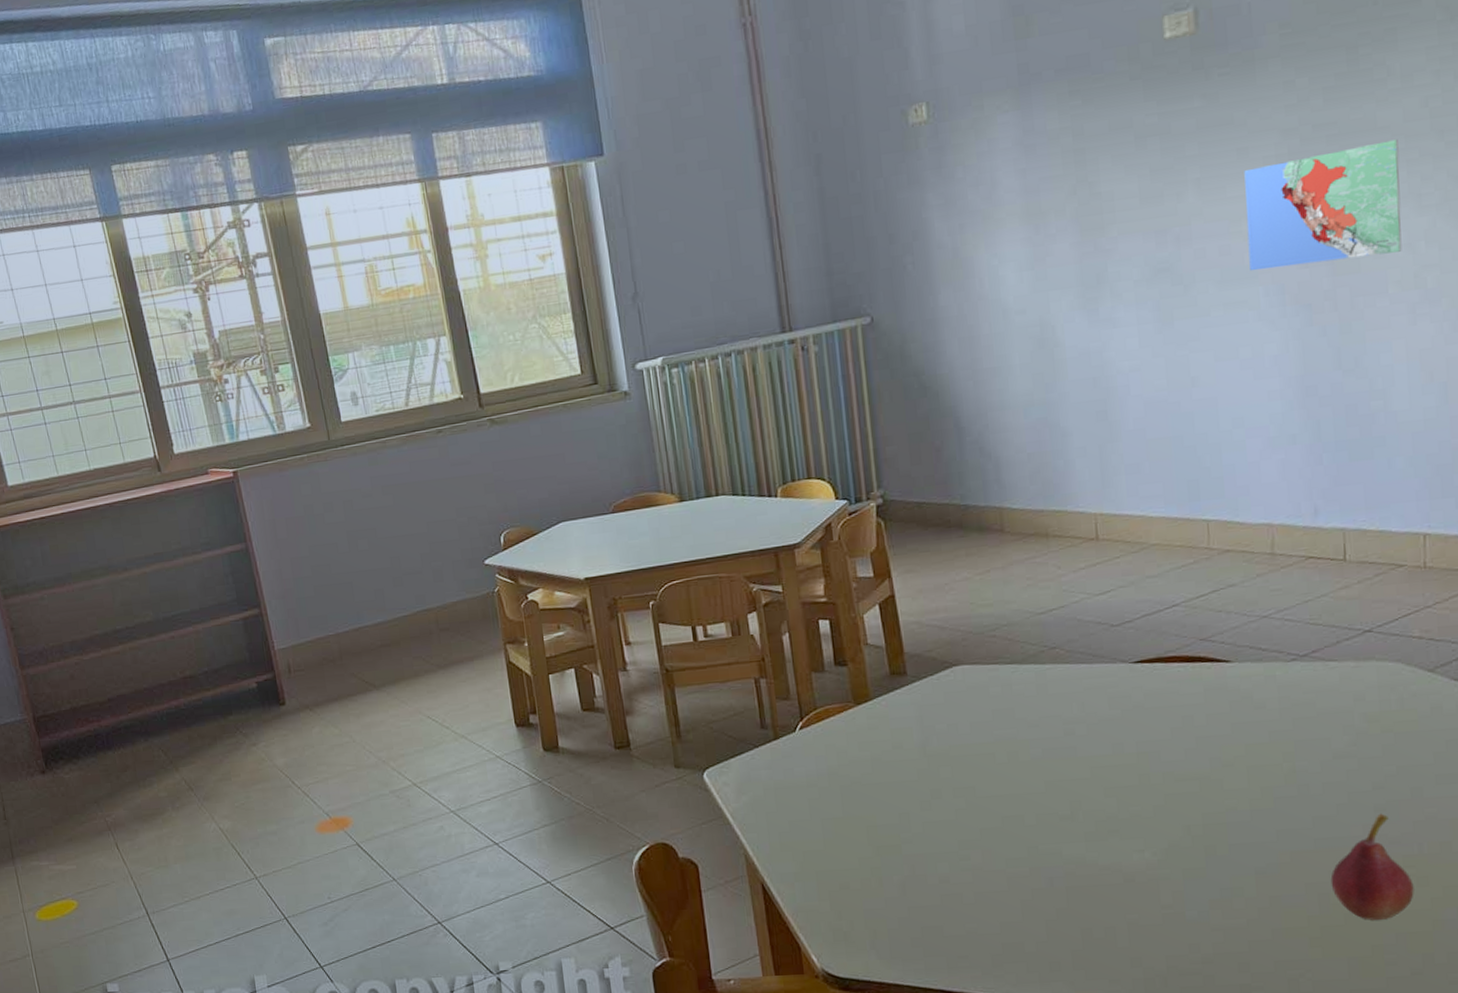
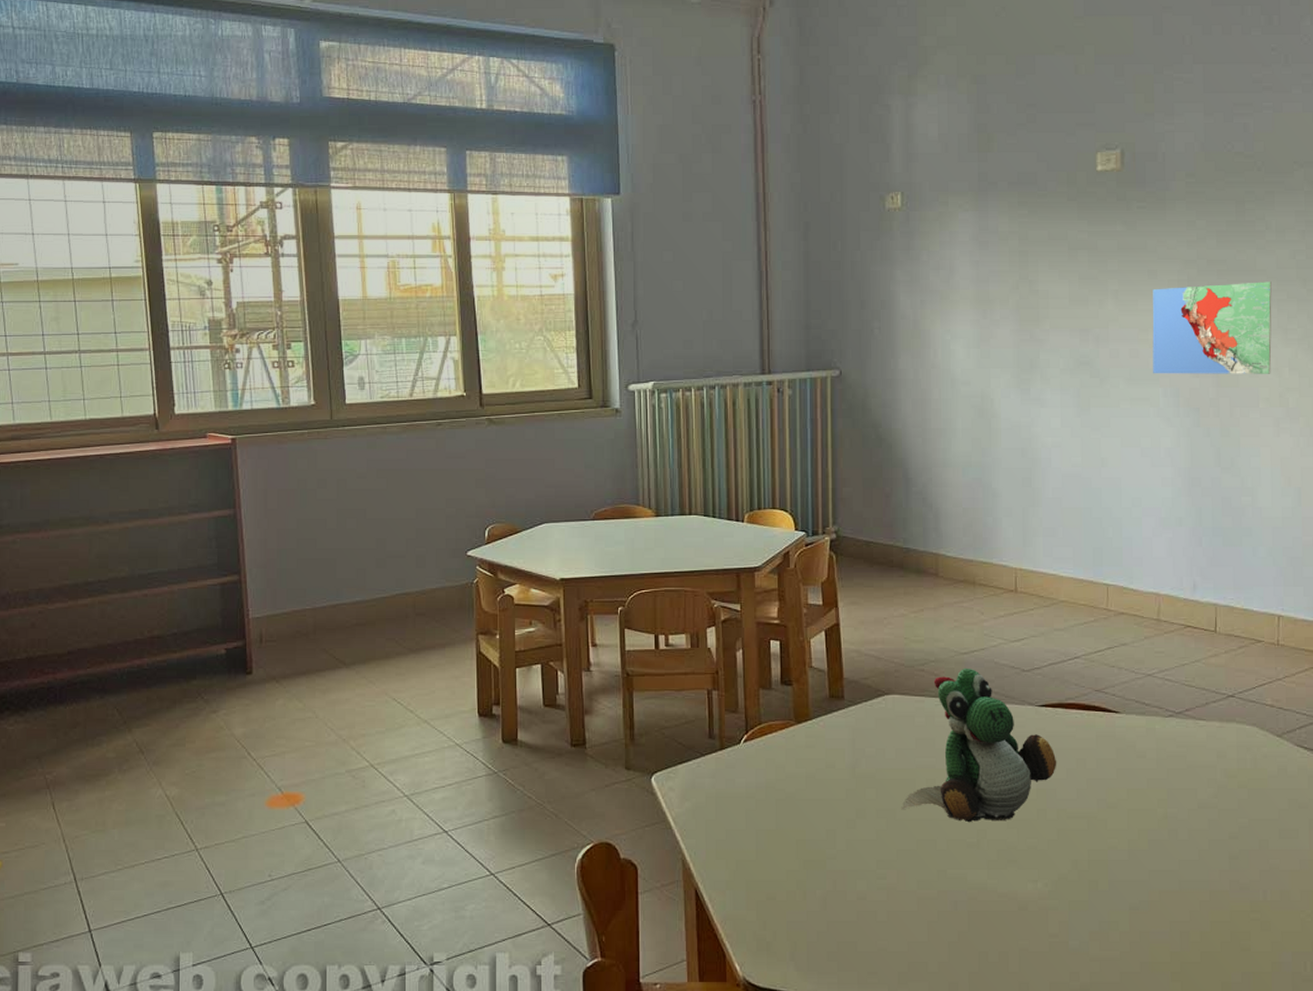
stuffed toy: none [981,628,1159,795] -> present [901,668,1057,823]
fruit: present [1330,813,1414,920] -> none [1191,861,1258,959]

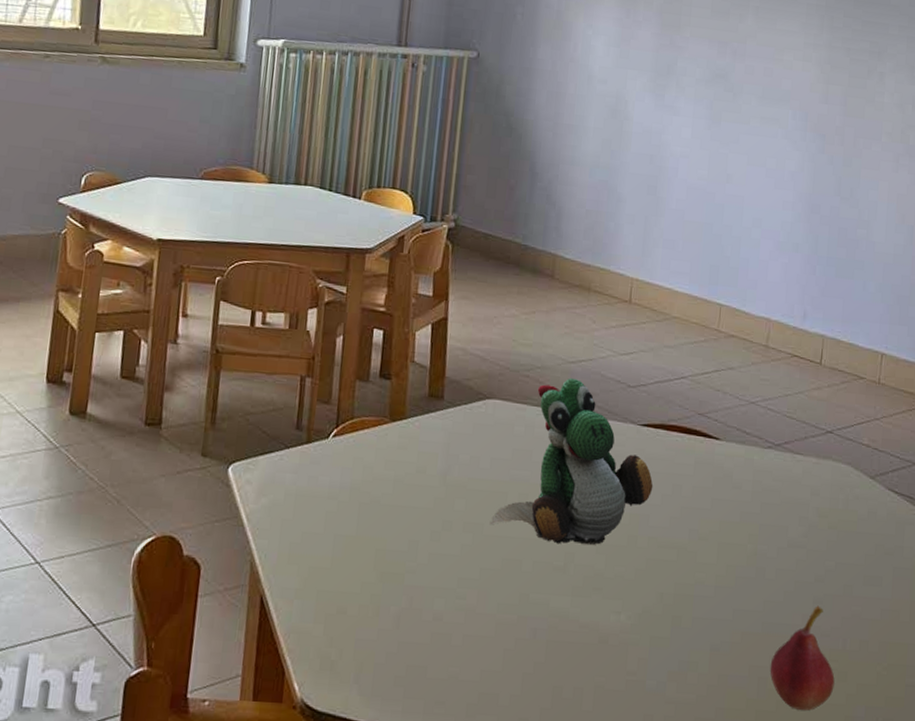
map: present [1152,282,1272,374] -> none [785,10,904,109]
fruit: none [1191,861,1258,959] -> present [770,605,835,711]

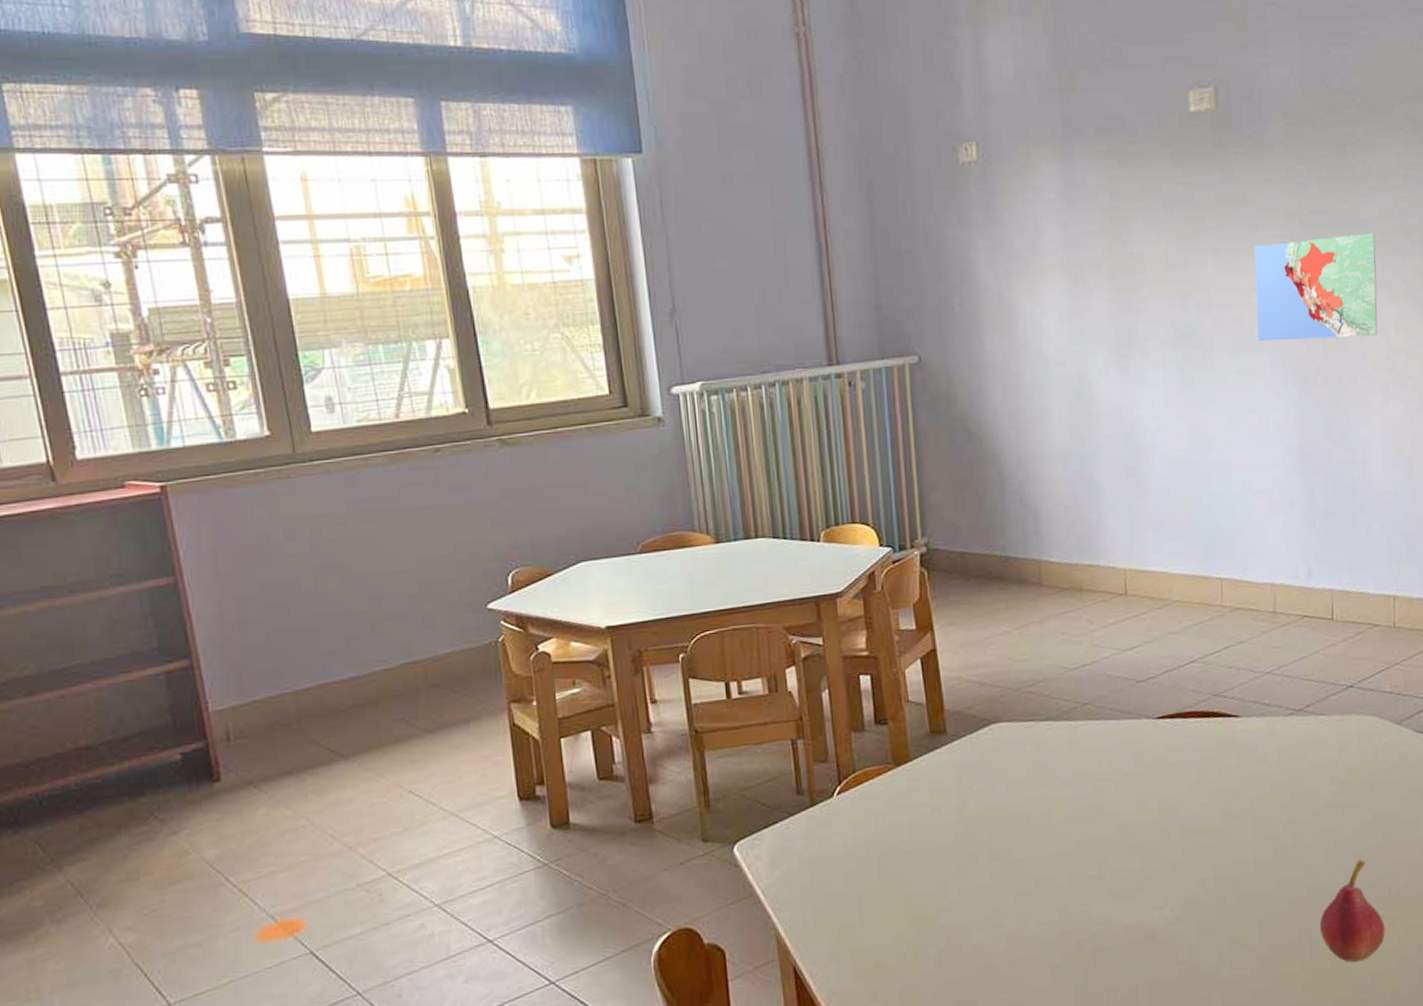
stuffed toy: present [489,377,653,545] -> none [1016,684,1178,854]
map: none [785,10,904,109] -> present [1254,233,1378,342]

